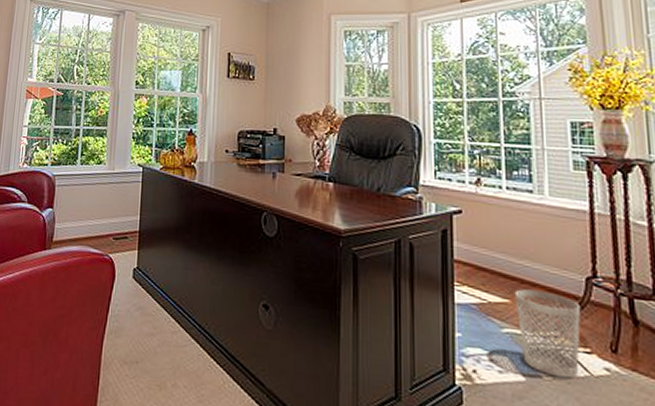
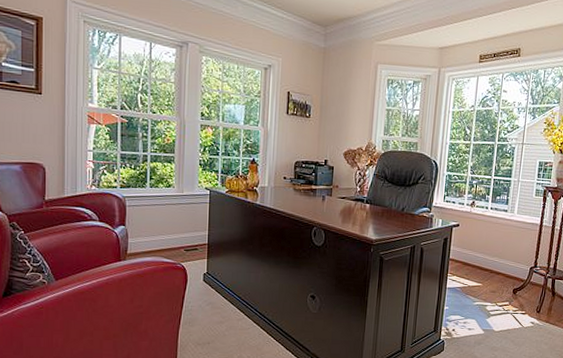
wastebasket: present [514,289,581,379] -> none [484,276,524,330]

